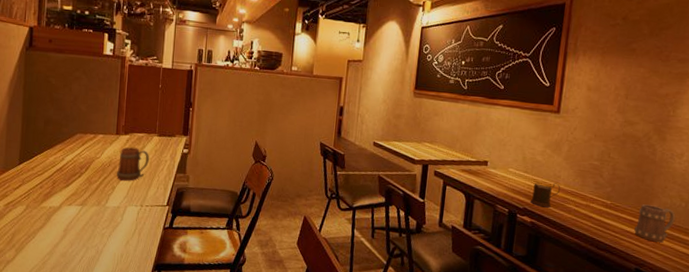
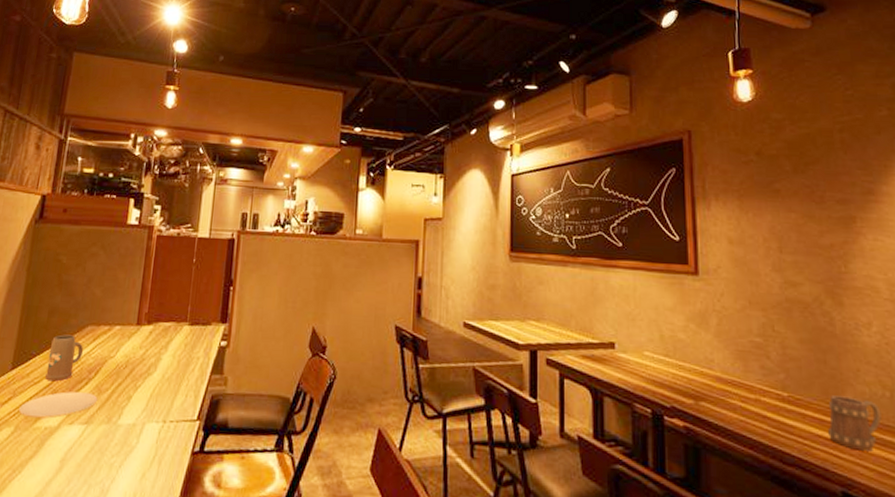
plate: none [28,182,89,201] -> present [19,391,98,419]
beer mug: none [46,139,75,174] -> present [45,334,83,382]
beer mug: present [117,147,149,181] -> none [134,340,177,387]
beer mug: present [531,181,561,208] -> none [679,368,717,405]

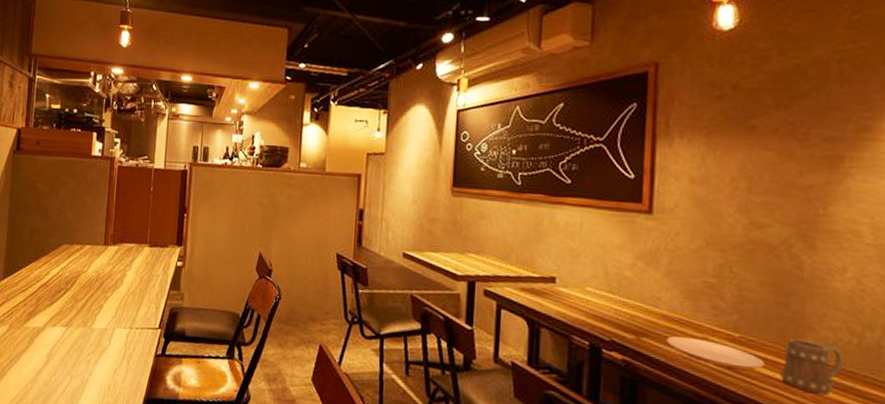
plate: present [19,391,98,419] -> none [12,299,75,321]
beer mug: present [45,334,83,382] -> none [31,251,60,290]
plate: none [723,398,813,430] -> present [666,336,765,370]

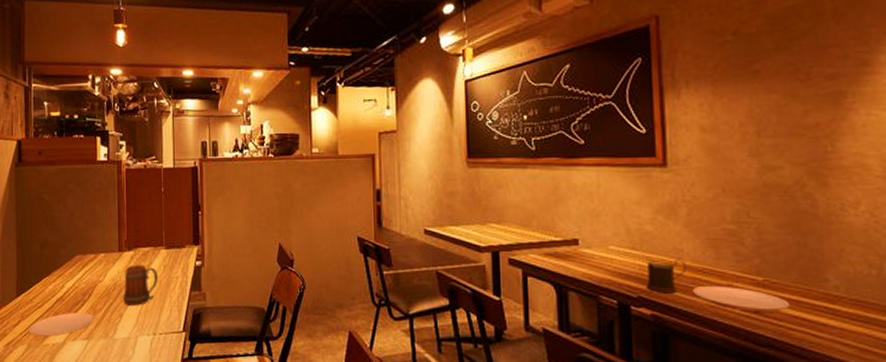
plate: none [12,299,75,321] -> present [29,312,94,337]
beer mug: none [104,259,140,299] -> present [123,264,158,305]
beer mug: none [620,304,663,341] -> present [647,259,687,294]
beer mug: present [781,338,845,395] -> none [806,277,866,329]

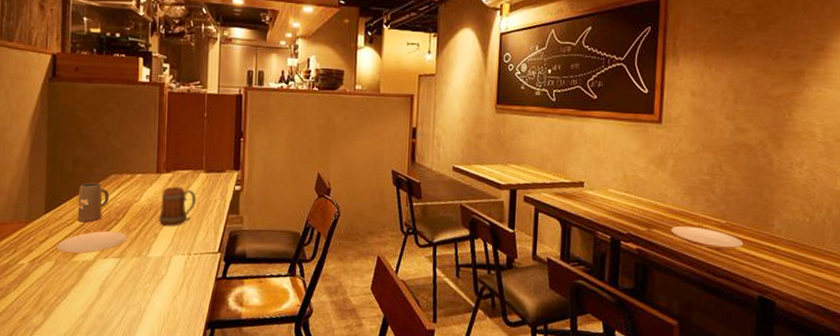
beer mug: none [46,264,75,305] -> present [77,182,109,223]
beer mug: present [647,259,687,294] -> none [635,202,669,232]

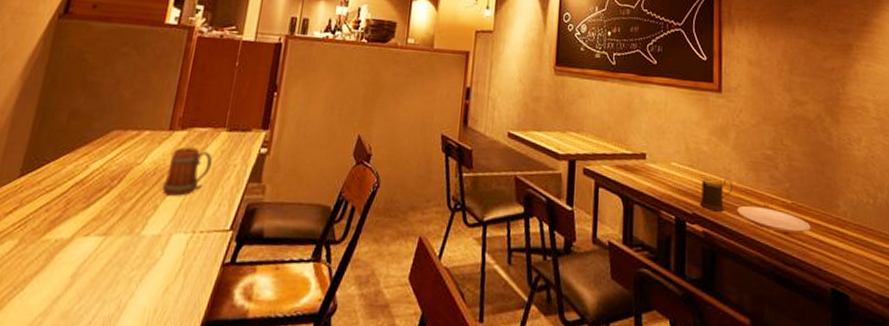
plate: present [57,230,128,254] -> none [25,200,120,231]
beer mug: present [77,182,109,223] -> none [59,139,106,190]
beer mug: none [635,202,669,232] -> present [700,177,733,212]

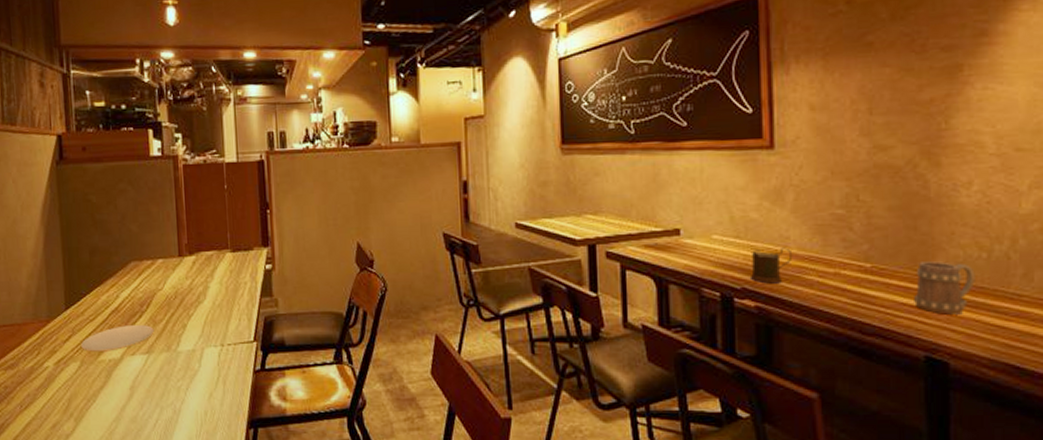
plate: none [25,200,120,231] -> present [81,324,154,353]
beer mug: present [162,147,213,196] -> none [186,270,224,315]
plate: present [737,205,811,234] -> none [798,273,898,300]
beer mug: none [823,202,866,252] -> present [914,261,975,315]

